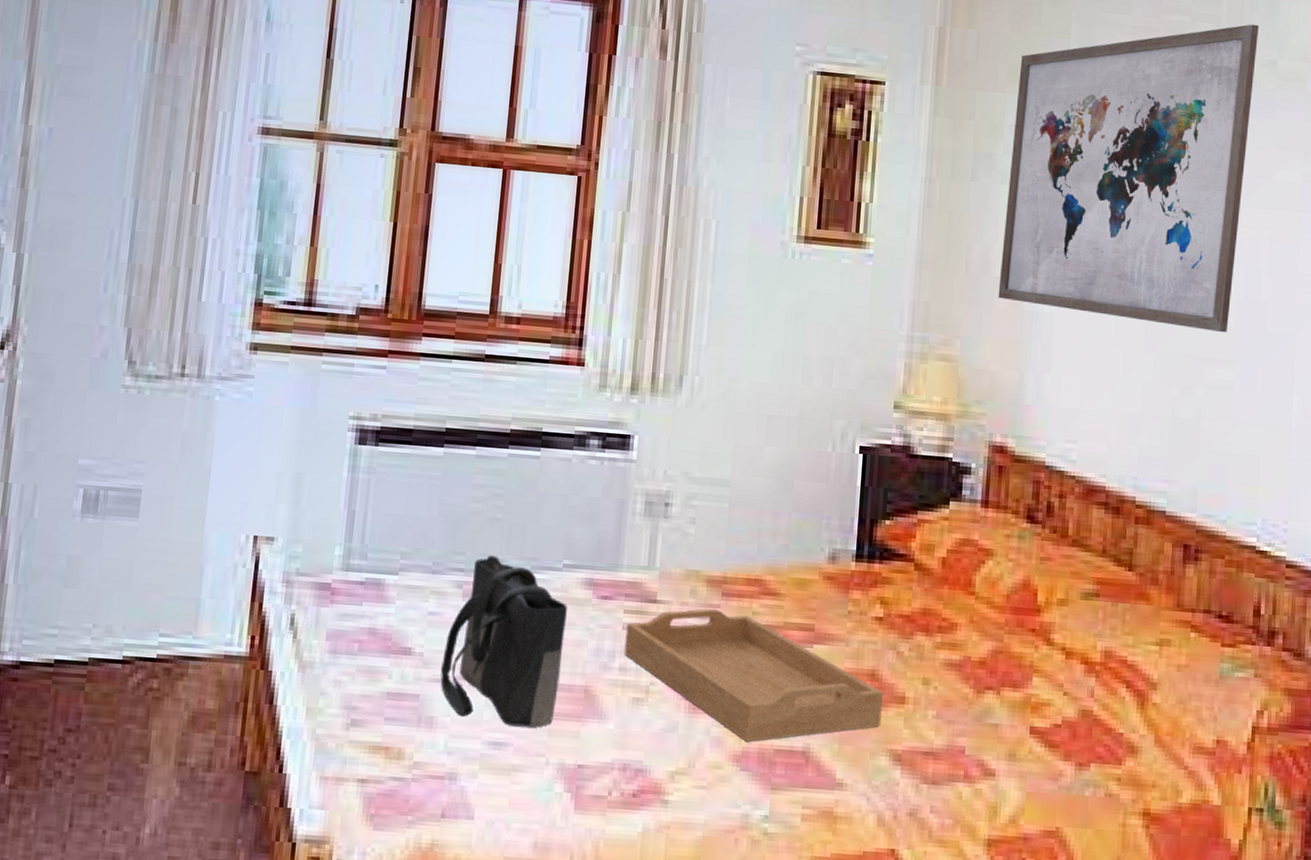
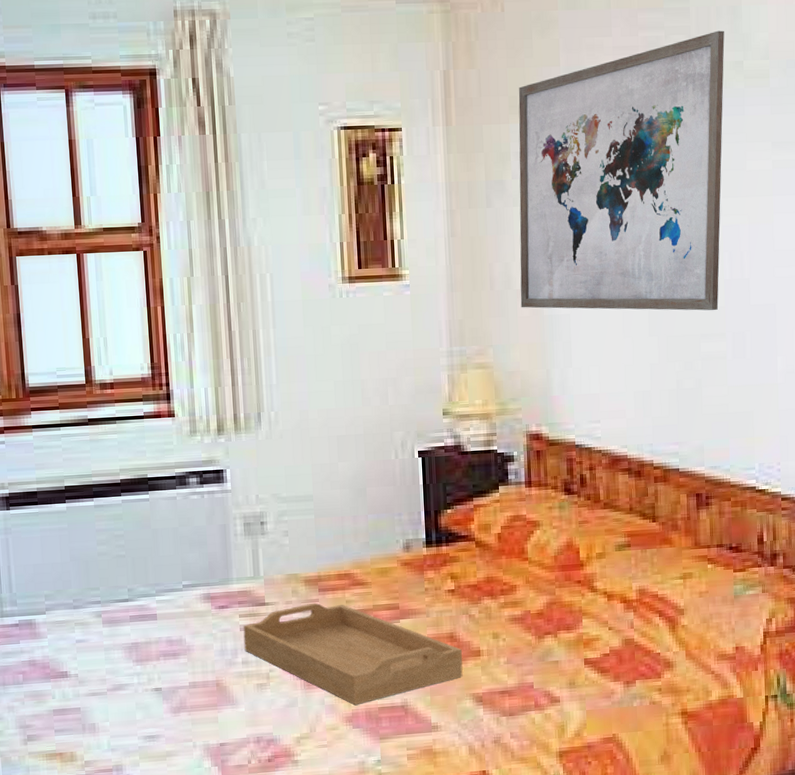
tote bag: present [440,555,567,728] -> none [94,586,195,721]

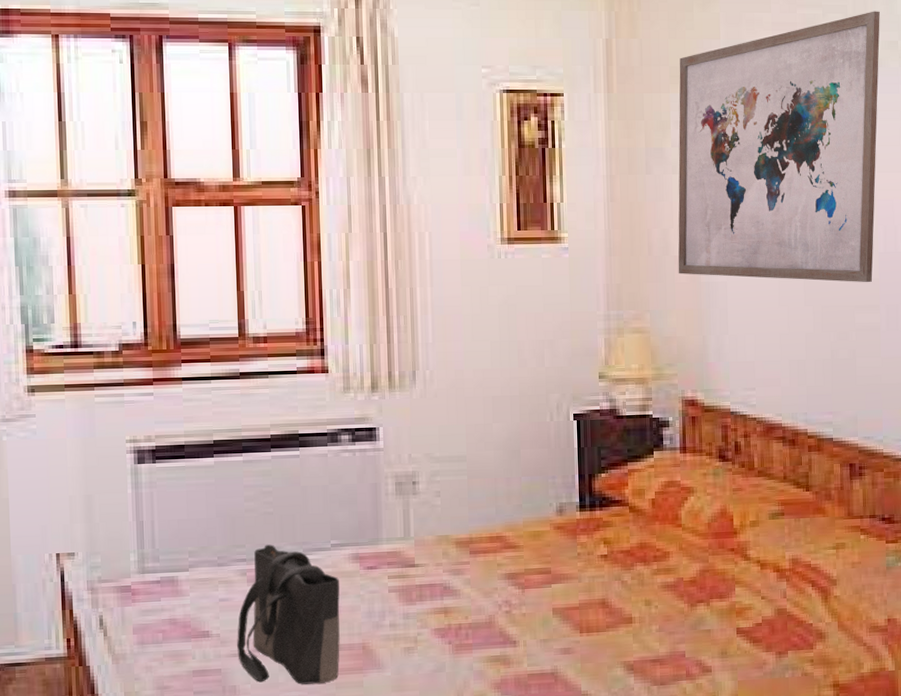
tote bag: none [94,586,195,721] -> present [237,544,340,685]
serving tray: present [243,602,463,705] -> none [392,565,614,671]

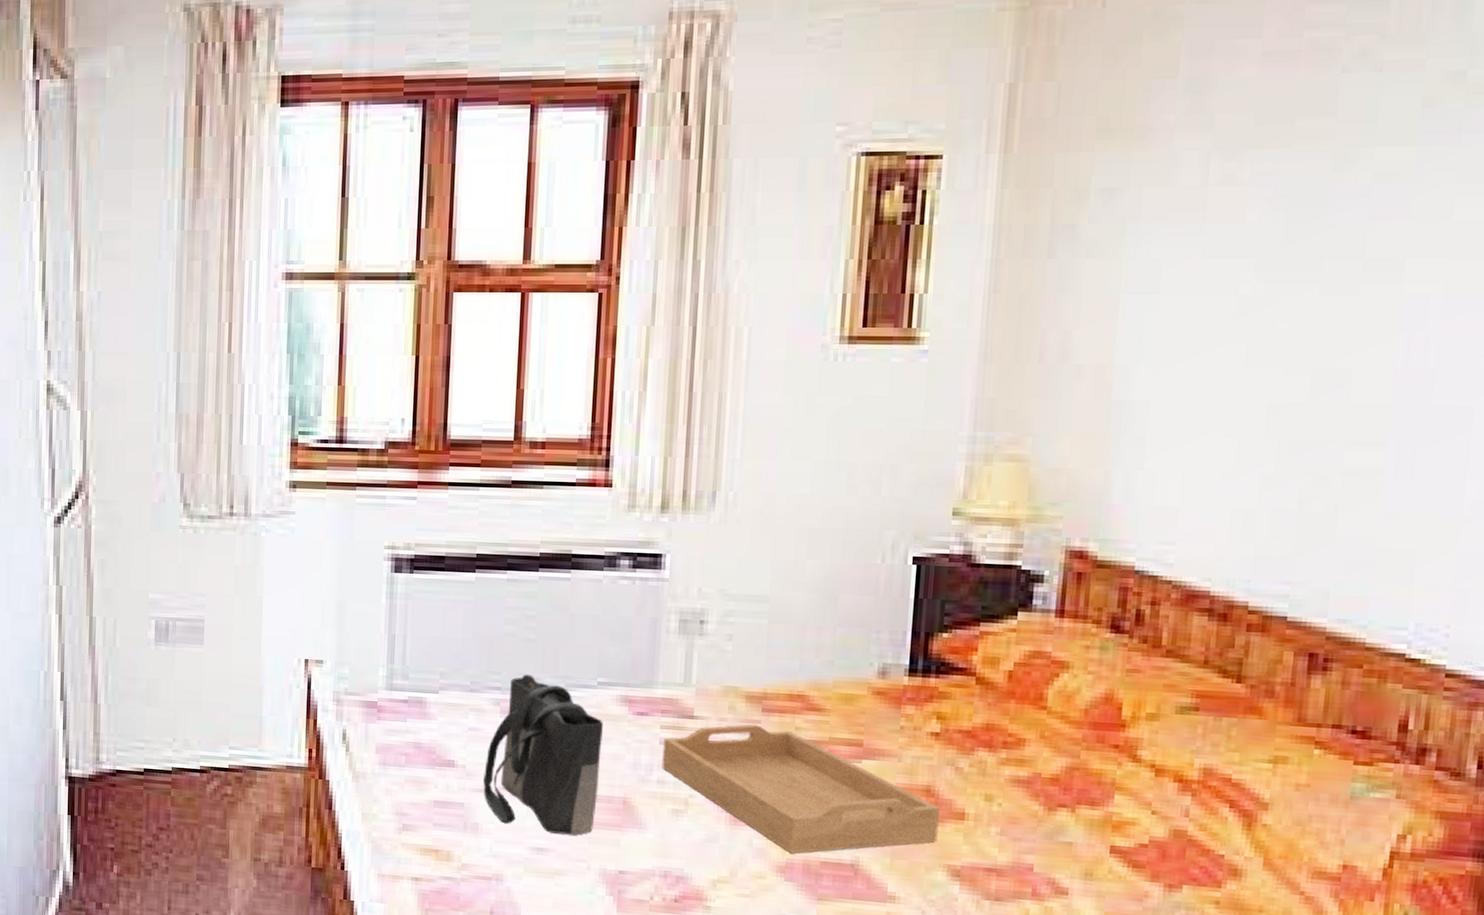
serving tray: none [392,565,614,671] -> present [662,724,940,854]
wall art: present [678,11,880,283] -> none [1079,28,1442,411]

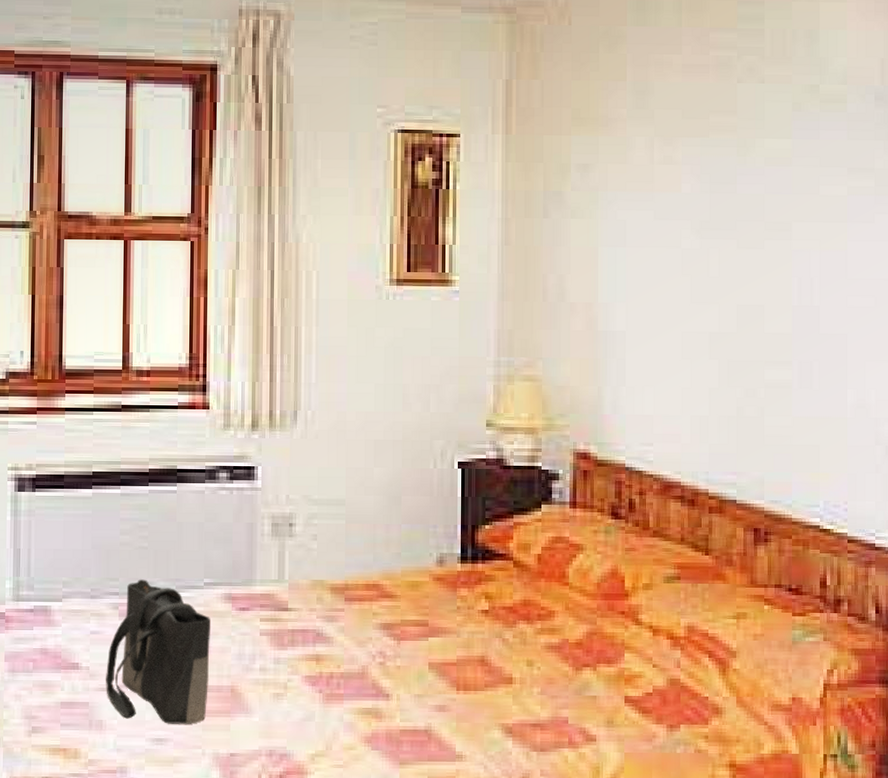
serving tray: present [662,724,940,854] -> none [263,612,493,725]

